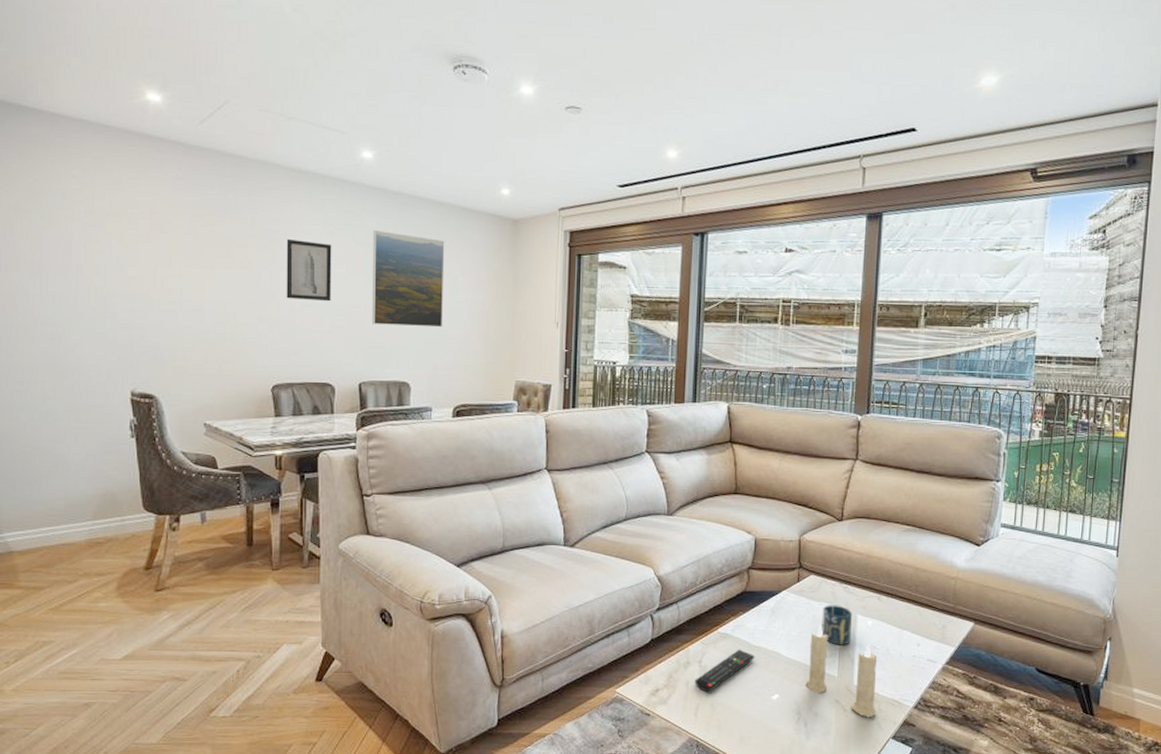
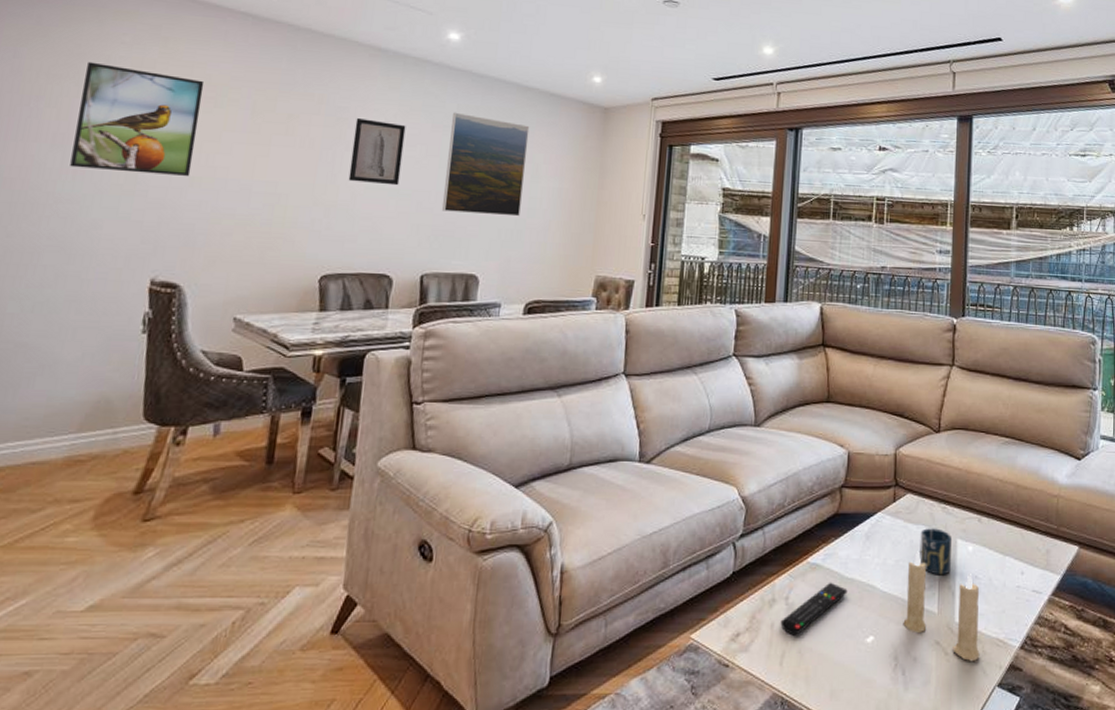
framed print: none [47,195,150,298] -> present [70,61,205,176]

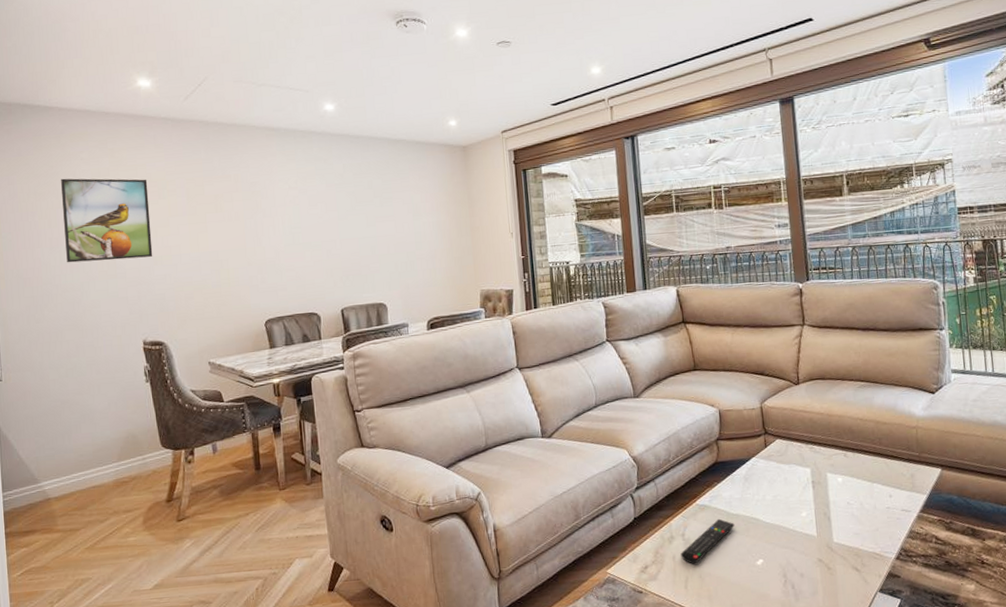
wall art: present [348,118,406,186] -> none [266,188,310,242]
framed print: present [441,112,530,217] -> none [341,171,411,255]
candle: present [903,551,980,661] -> none [786,486,860,573]
cup: present [919,528,951,575] -> none [792,466,824,505]

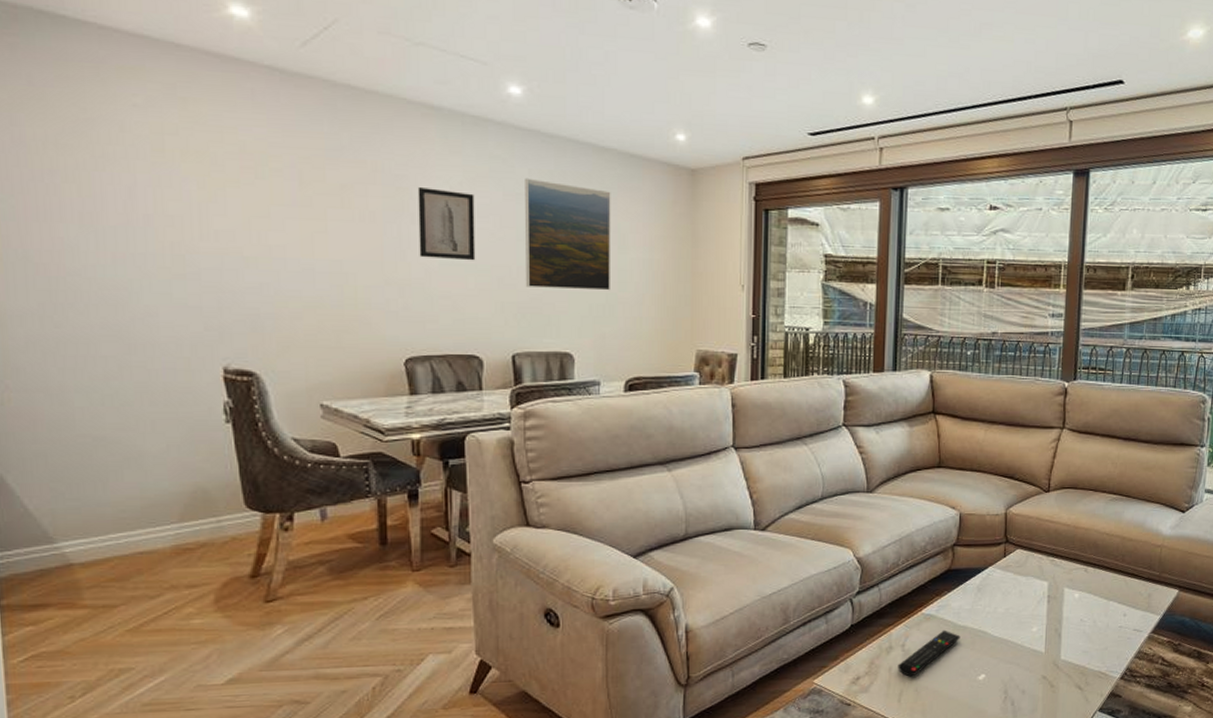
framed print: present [61,178,153,263] -> none [99,128,244,256]
wall art: none [266,188,310,242] -> present [417,187,476,261]
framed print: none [341,171,411,255] -> present [525,178,612,291]

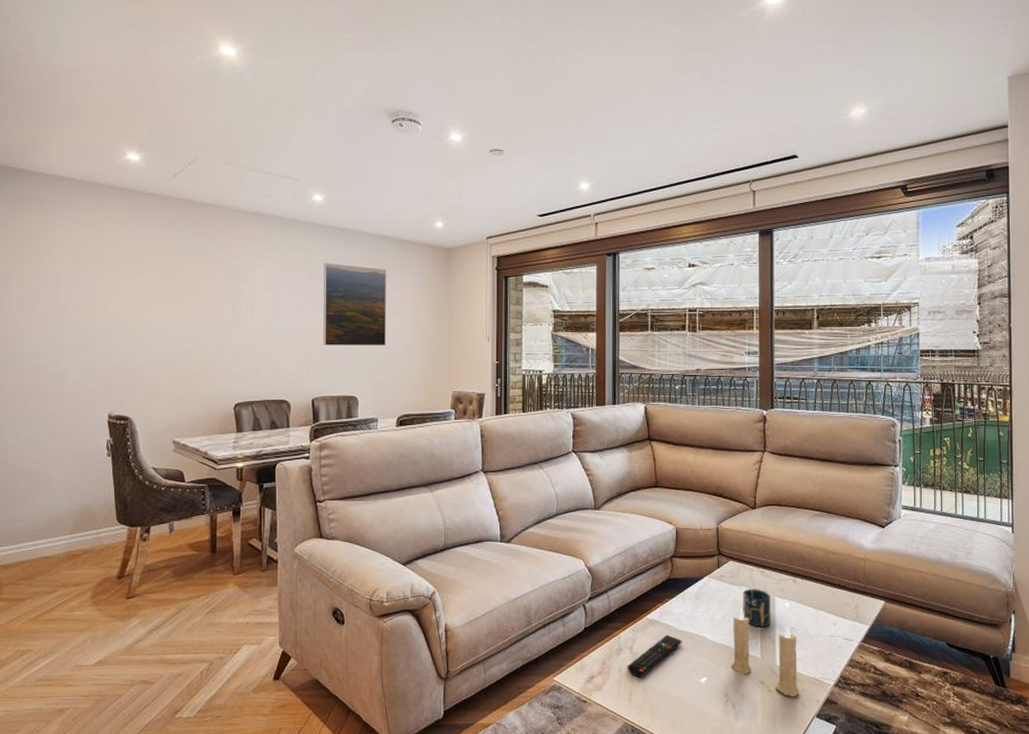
wall art: present [417,187,476,261] -> none [247,274,287,327]
candle: none [1012,600,1084,691] -> present [731,608,800,696]
cup: none [1028,579,1059,620] -> present [742,589,771,627]

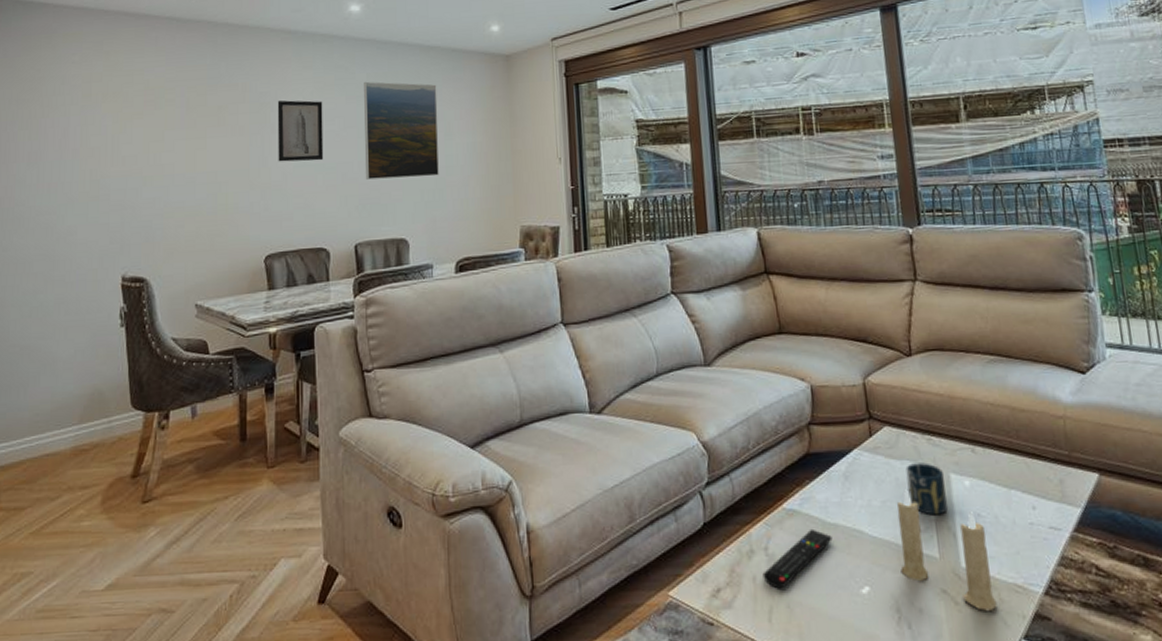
wall art: none [247,274,287,327] -> present [277,100,324,162]

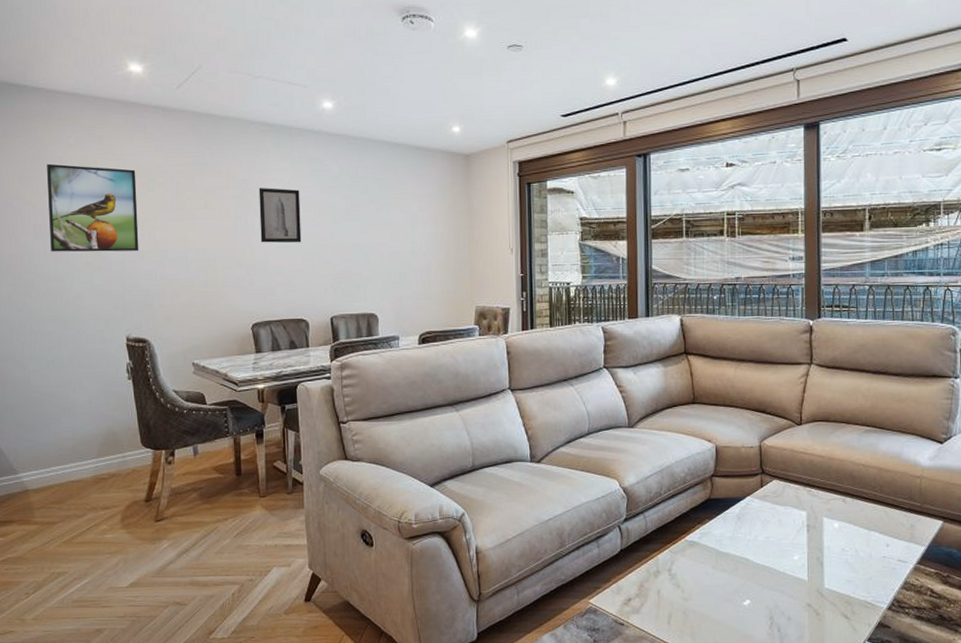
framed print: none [45,83,144,182] -> present [47,163,139,252]
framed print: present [364,81,440,180] -> none [337,173,406,262]
remote control: present [762,528,833,589] -> none [665,556,724,600]
candle: present [897,489,997,611] -> none [776,529,850,620]
cup: present [905,463,948,516] -> none [788,509,818,549]

